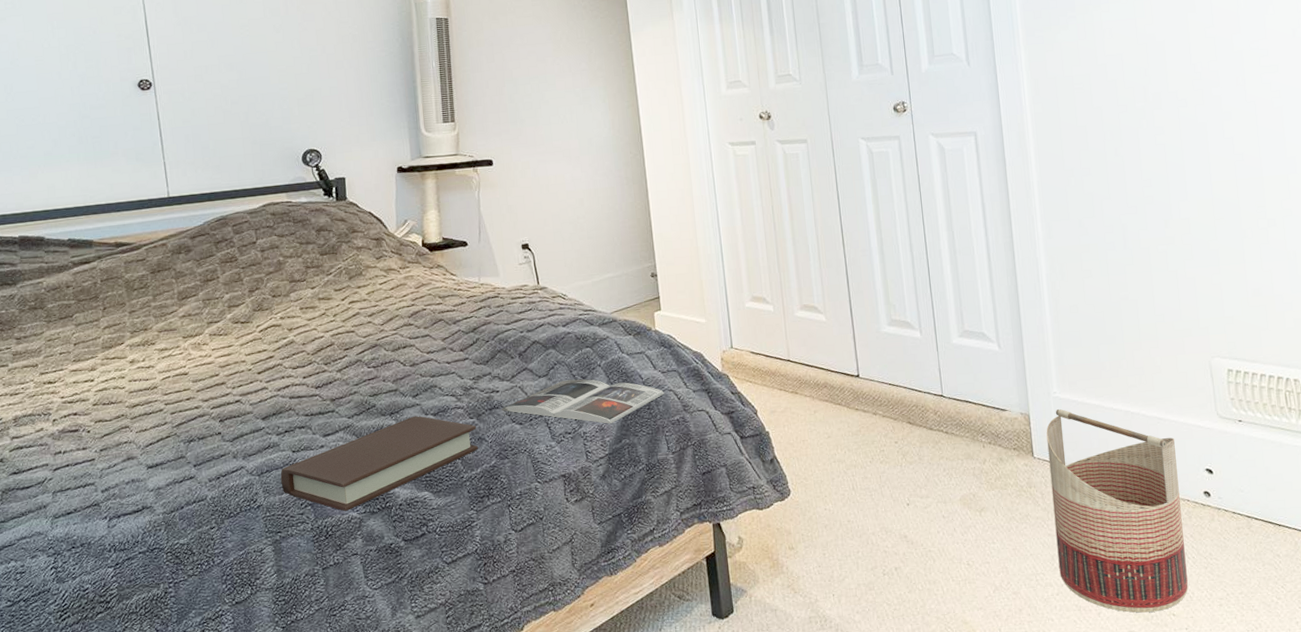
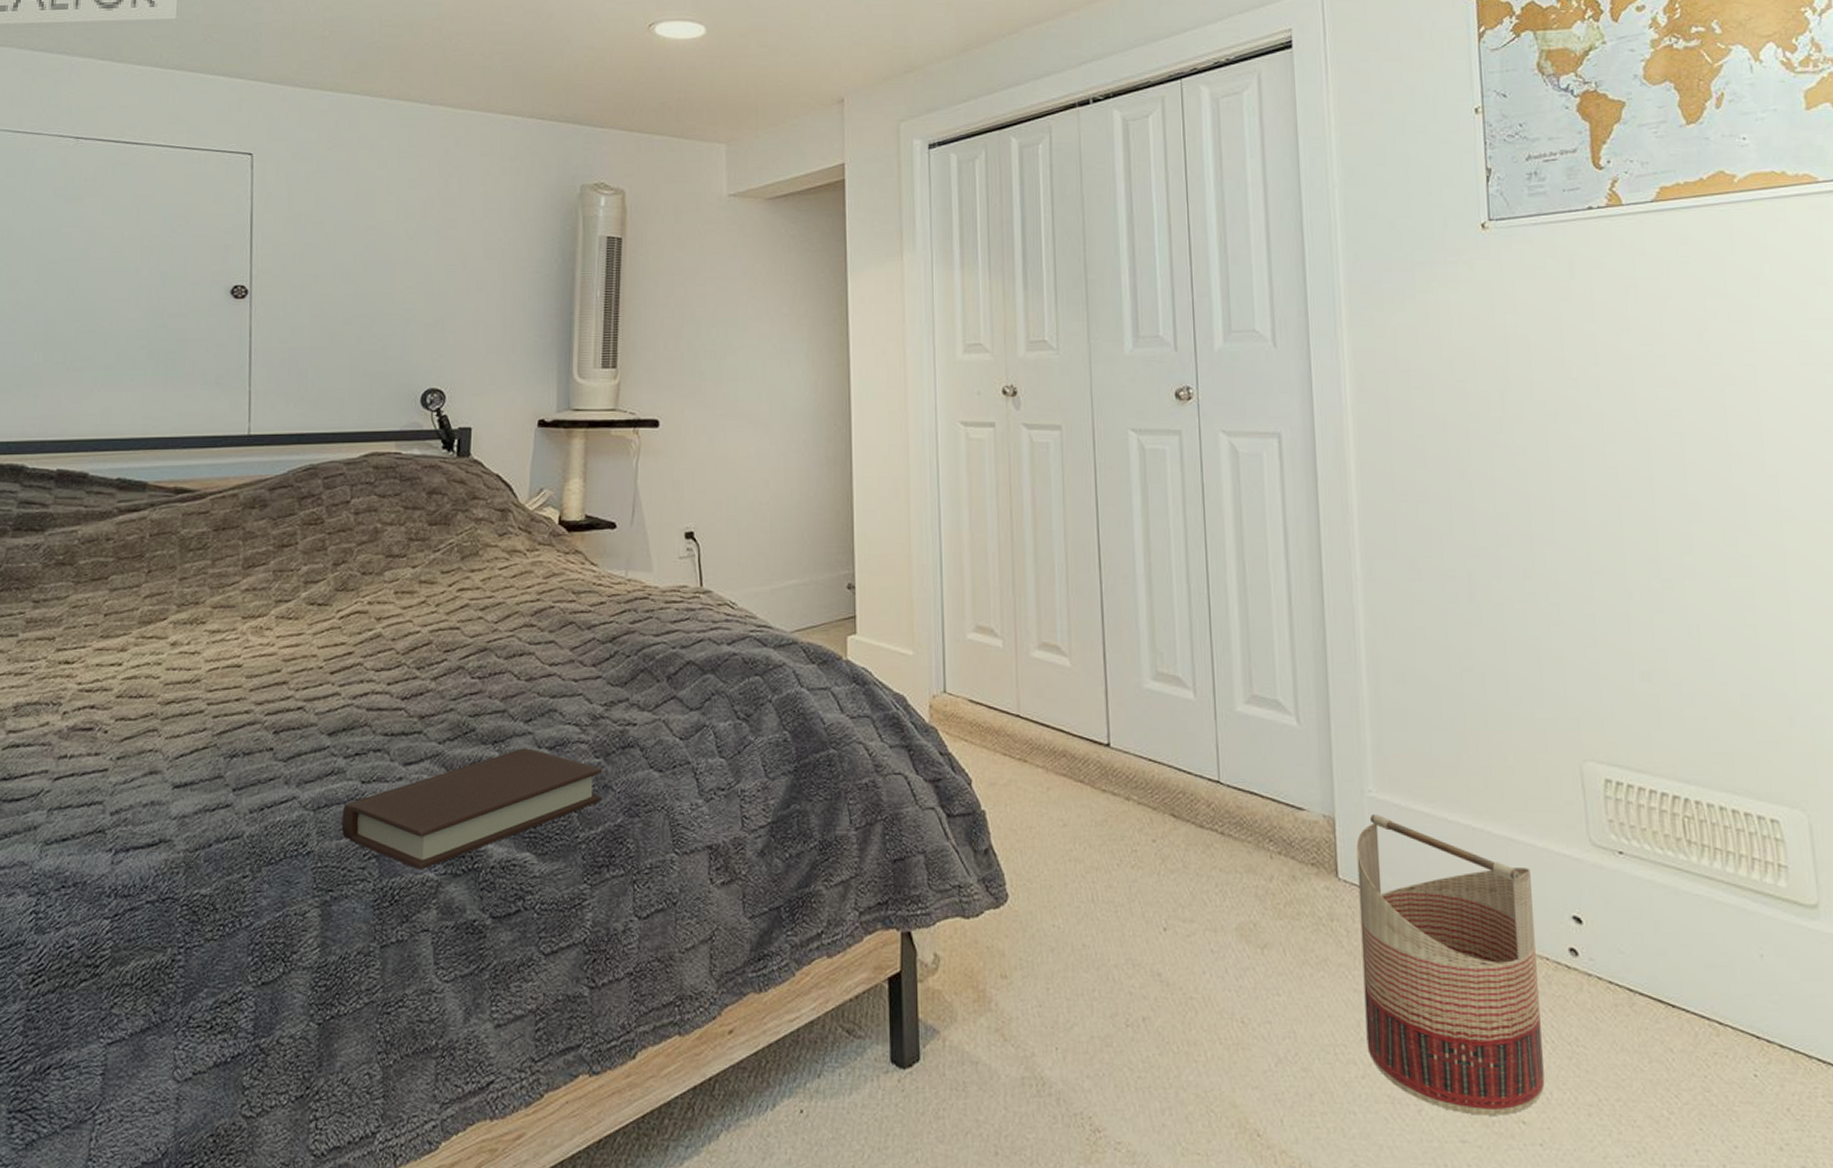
magazine: present [501,379,665,425] -> none [637,717,853,782]

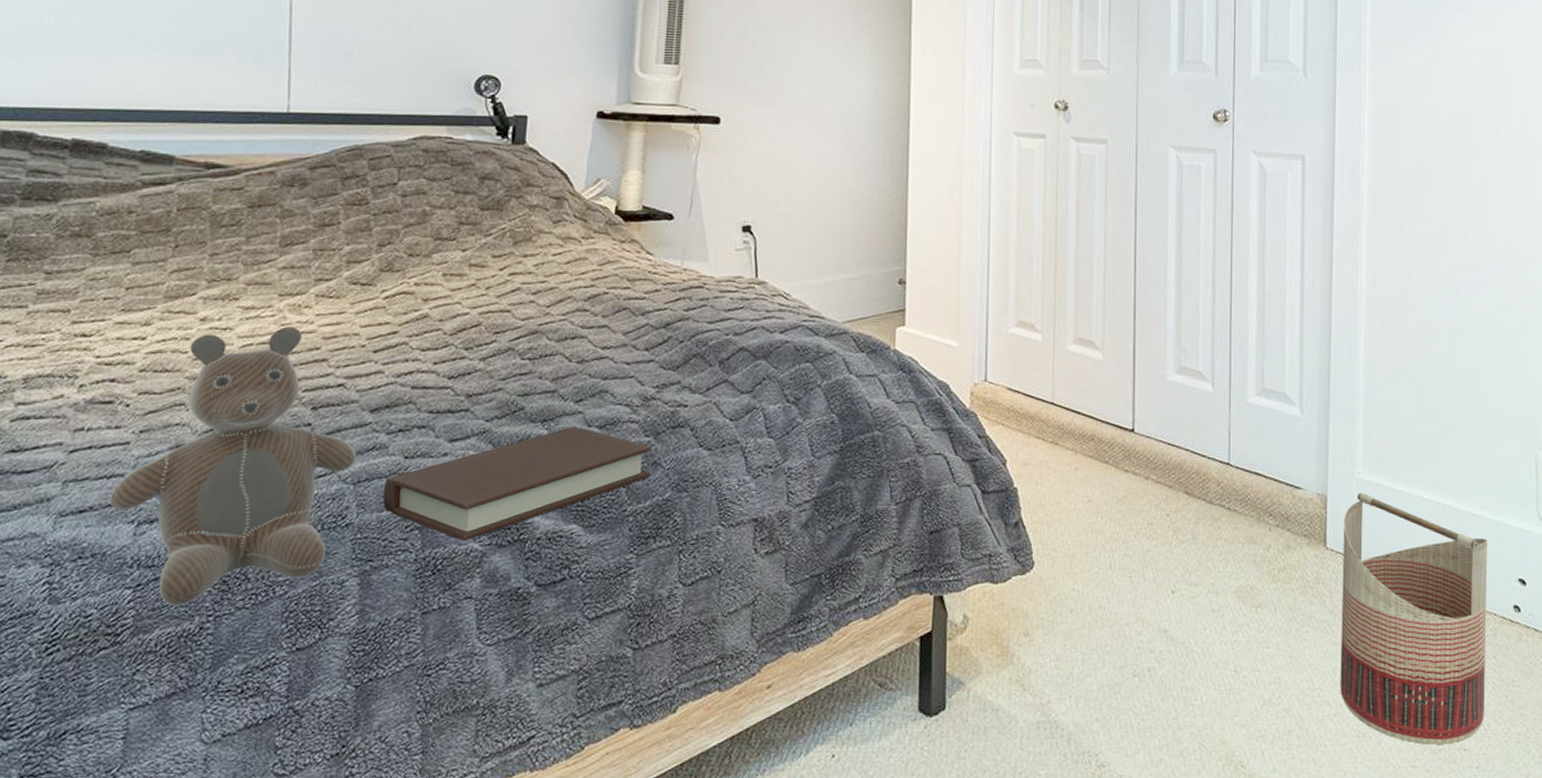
stuffed animal: none [90,649,316,936] -> present [109,326,357,605]

